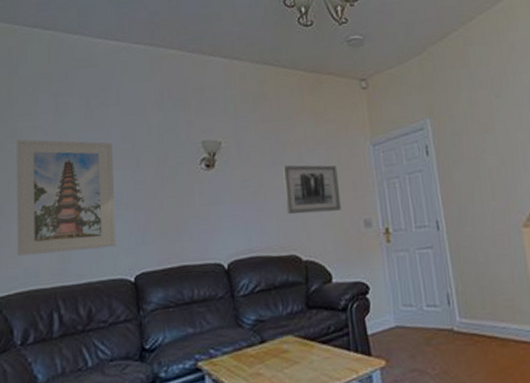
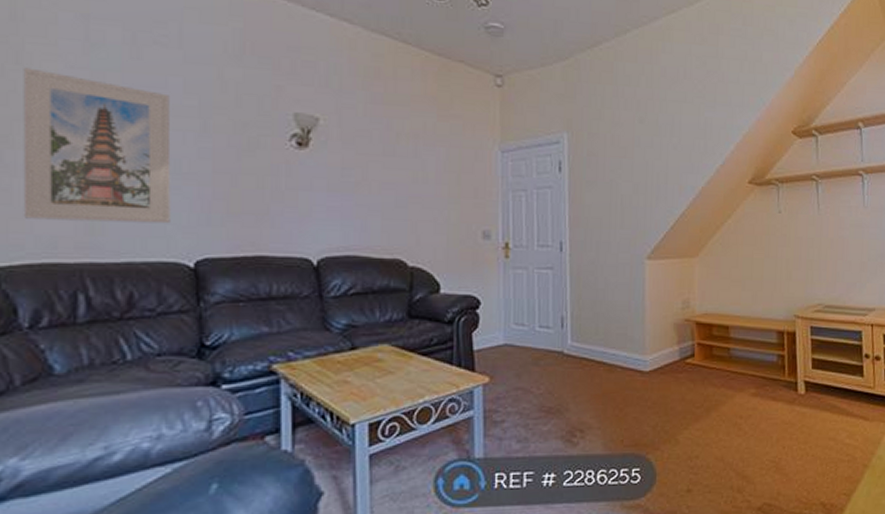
wall art: present [283,165,342,214] -> none [393,157,459,217]

